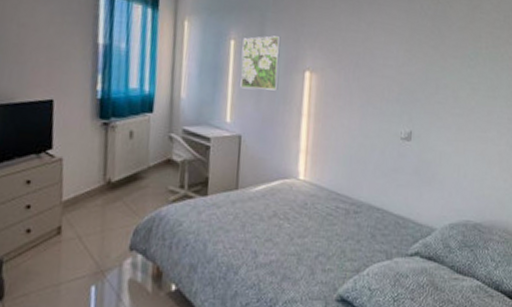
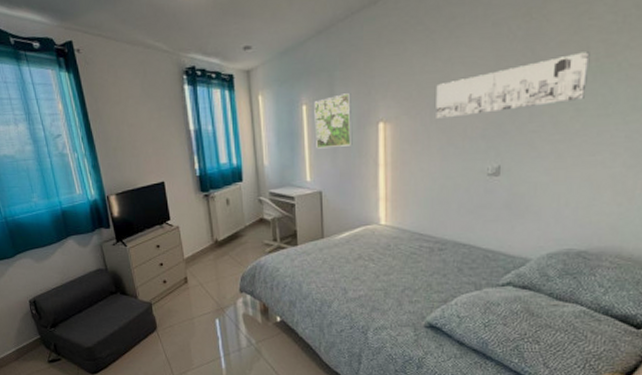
wall art: none [358,39,482,81] -> present [436,51,590,119]

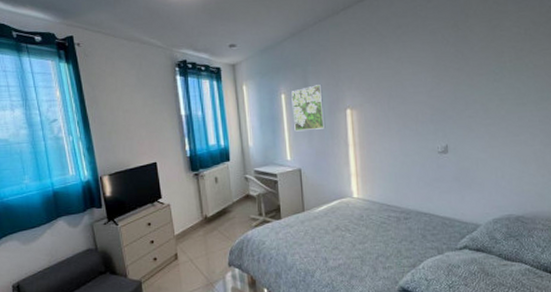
wall art: present [436,51,590,119] -> none [391,55,506,106]

